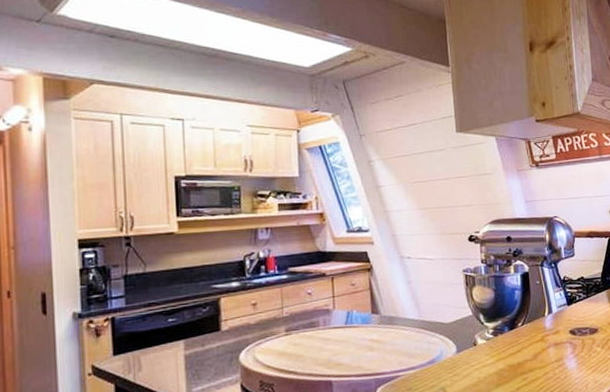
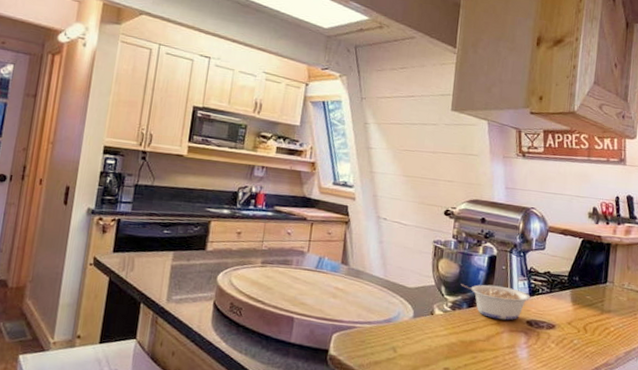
legume: none [498,301,569,336] -> present [461,284,531,321]

